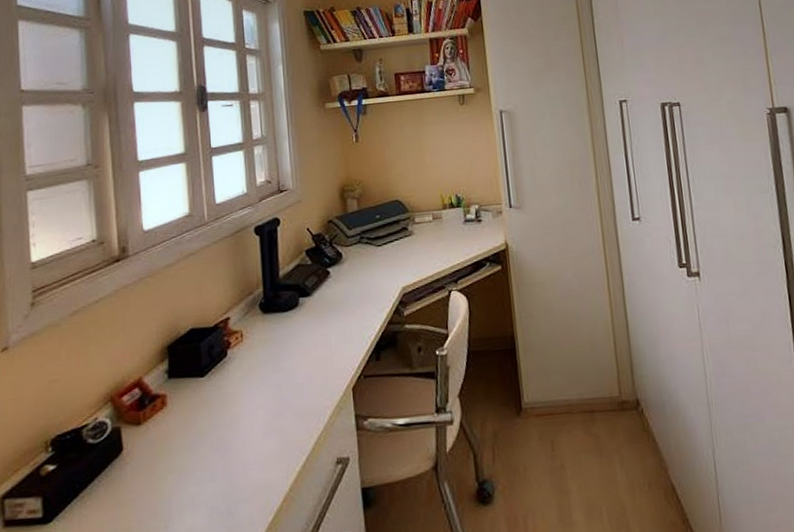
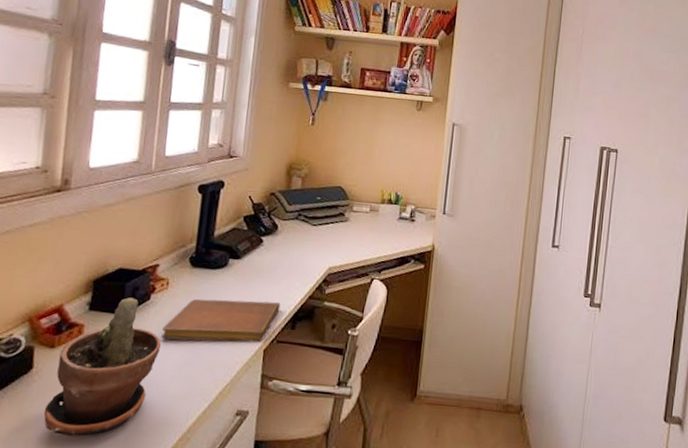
potted plant: none [141,357,246,517] -> present [44,297,161,437]
notebook: none [245,335,361,396] -> present [161,299,281,343]

